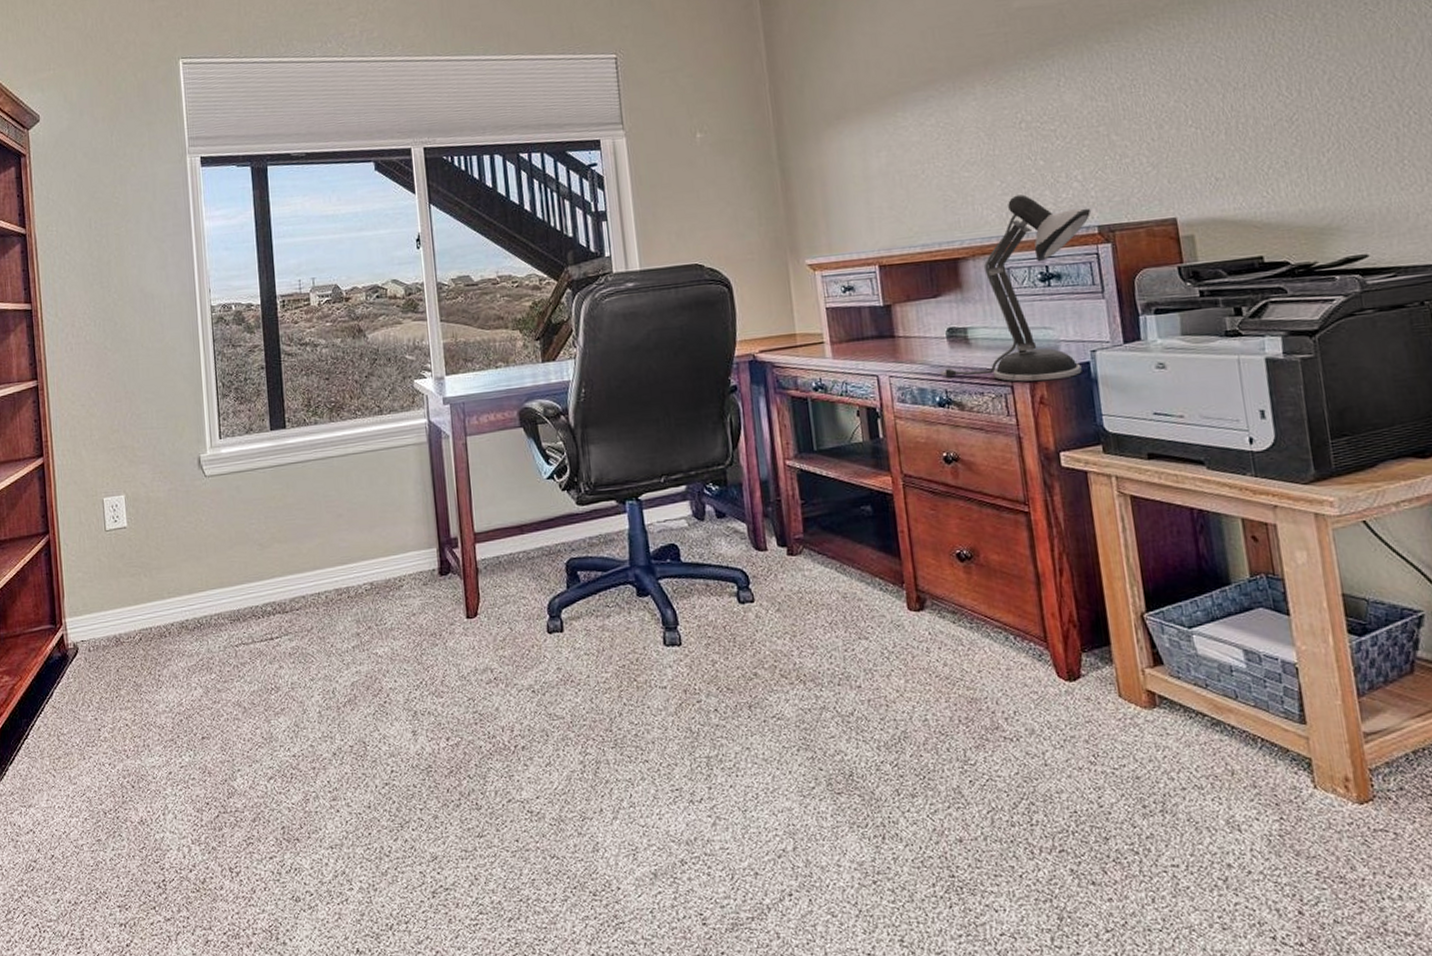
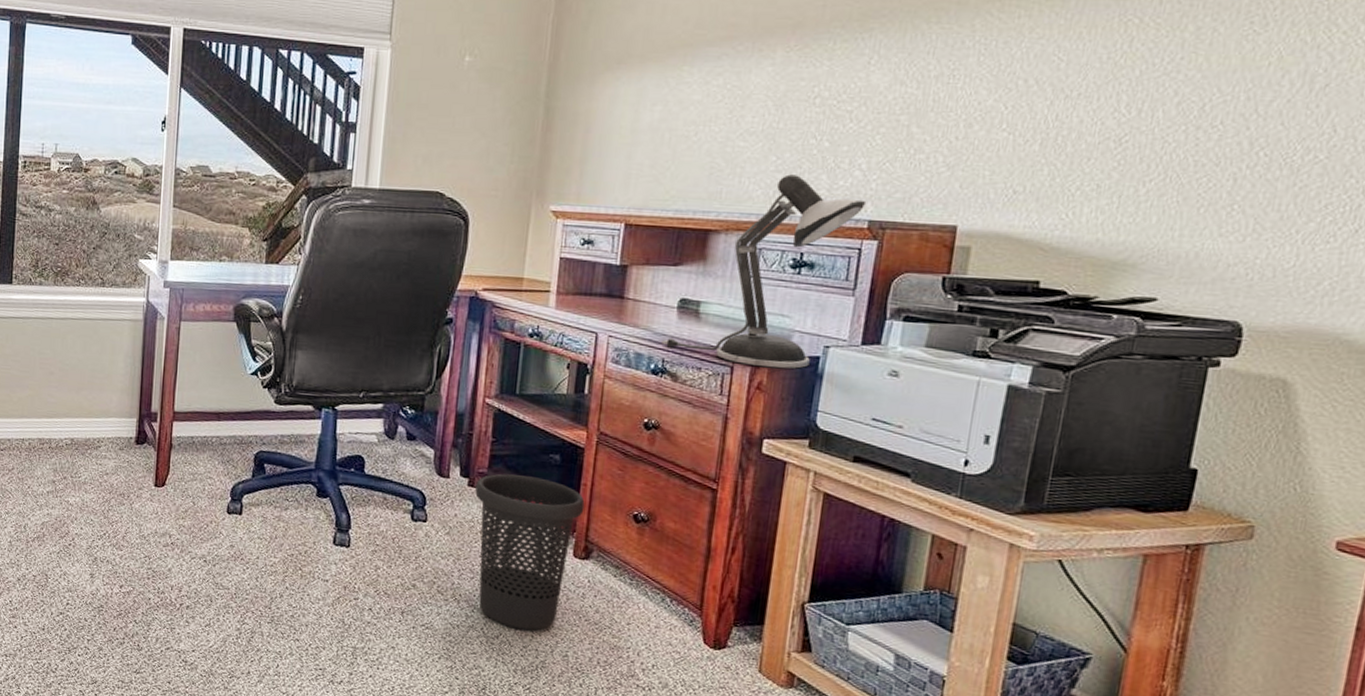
trash bin: none [795,533,908,701] -> present [475,473,585,631]

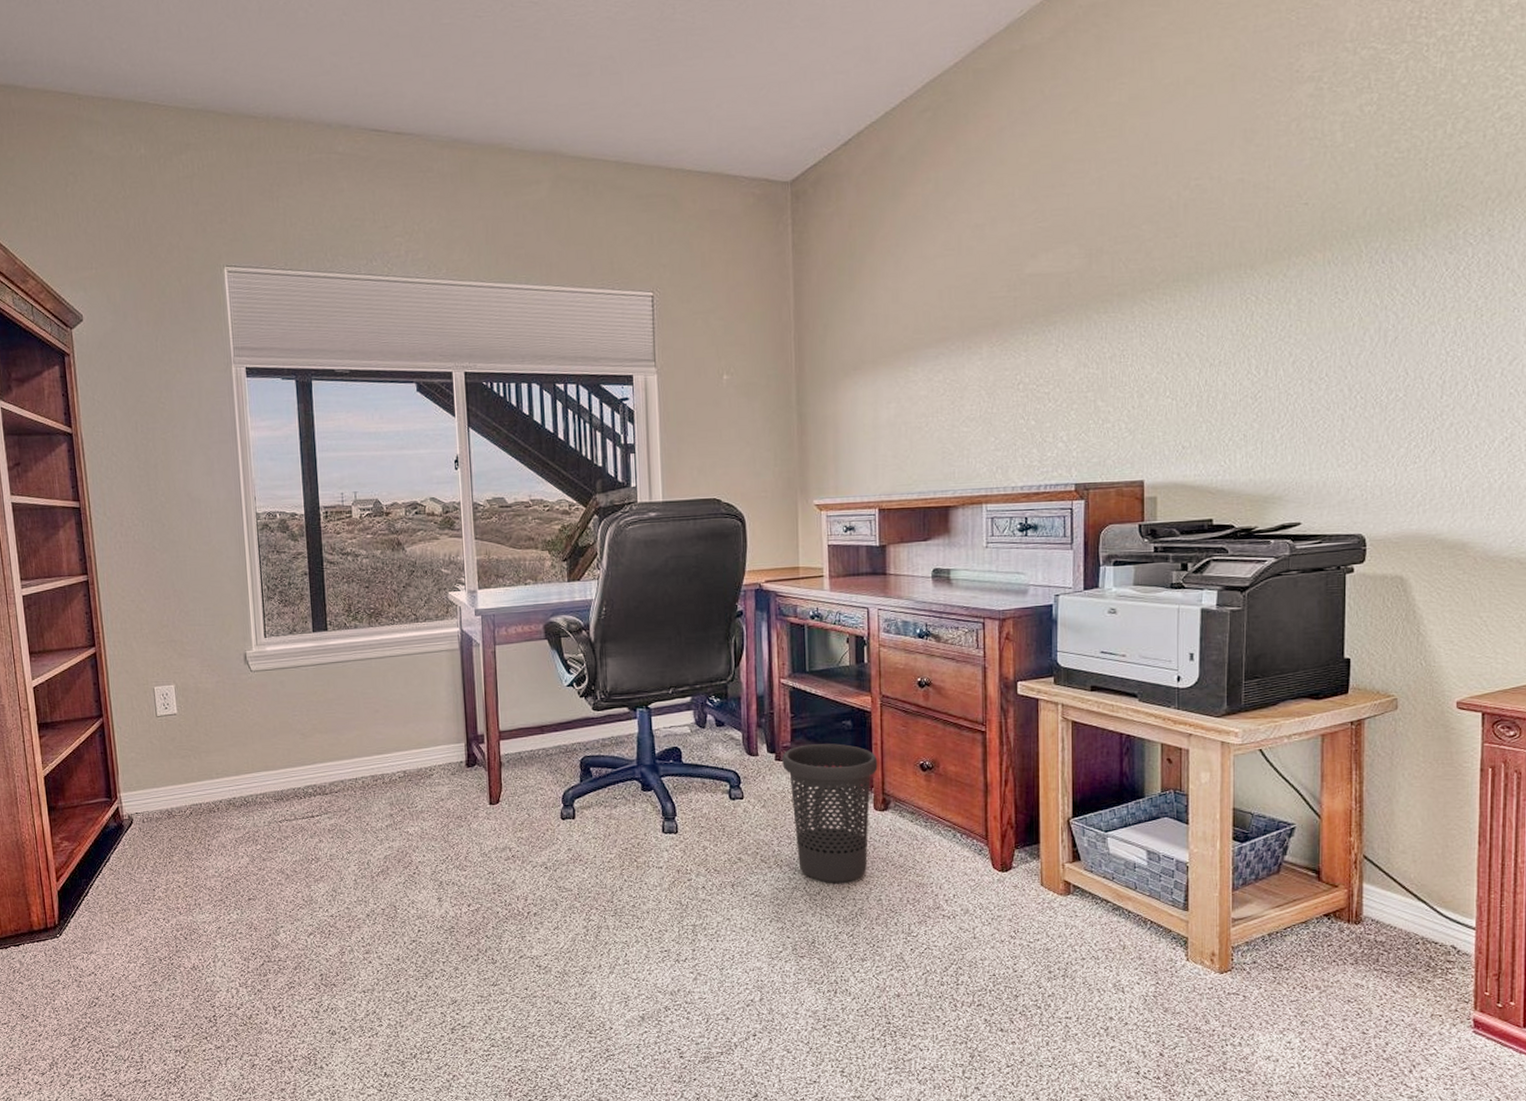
desk lamp: present [661,174,867,369] -> none [923,451,1071,620]

